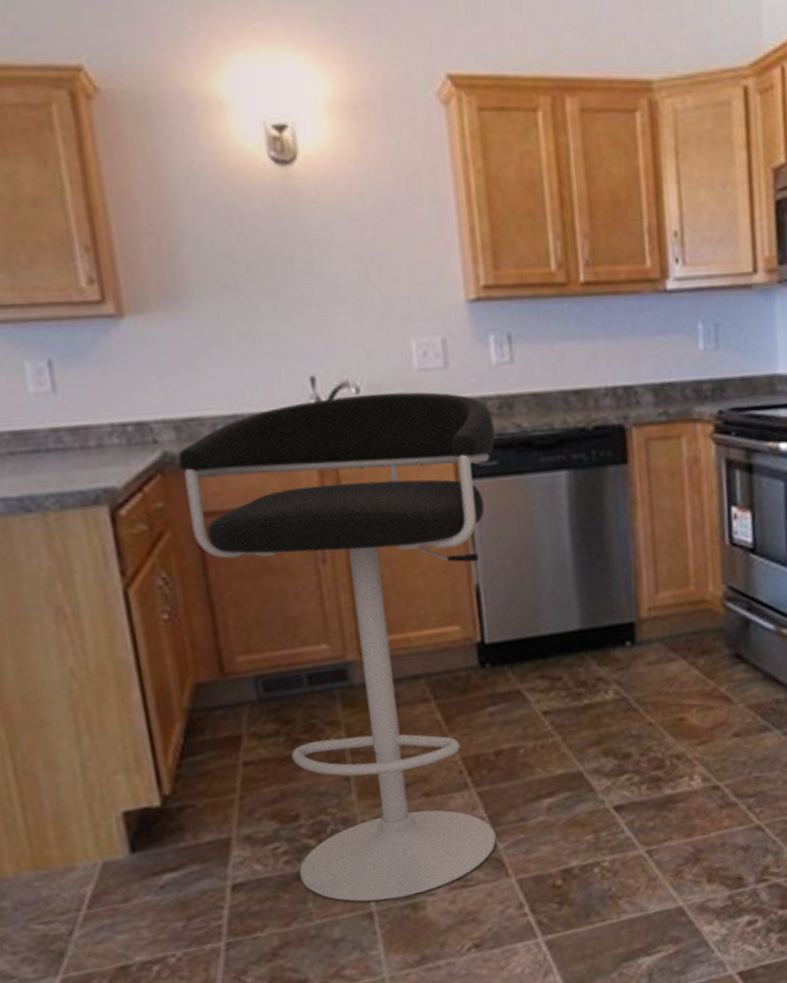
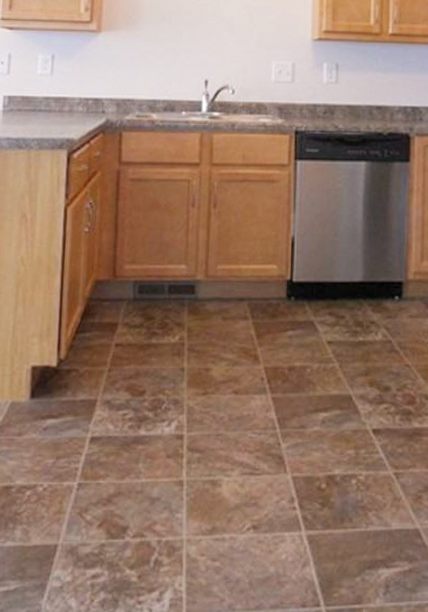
bar stool: present [178,392,496,902] -> none [115,95,319,473]

